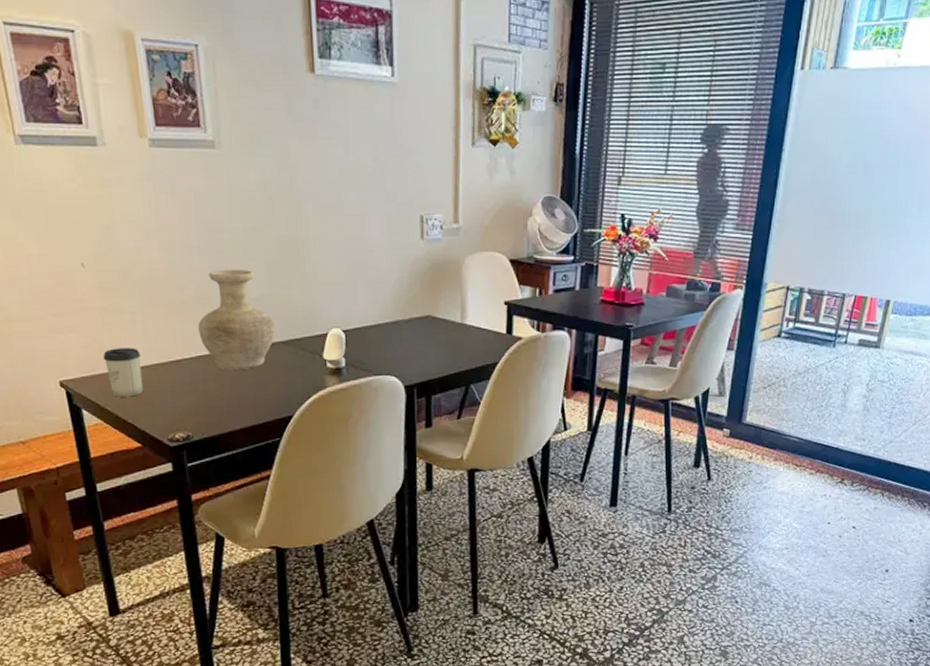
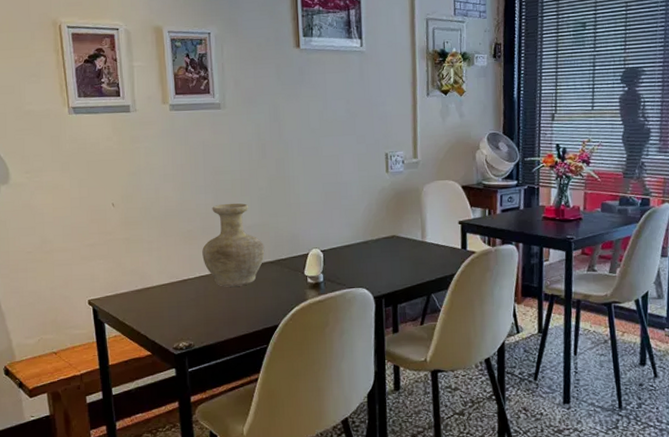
cup: present [103,348,144,397] -> none [124,270,155,313]

